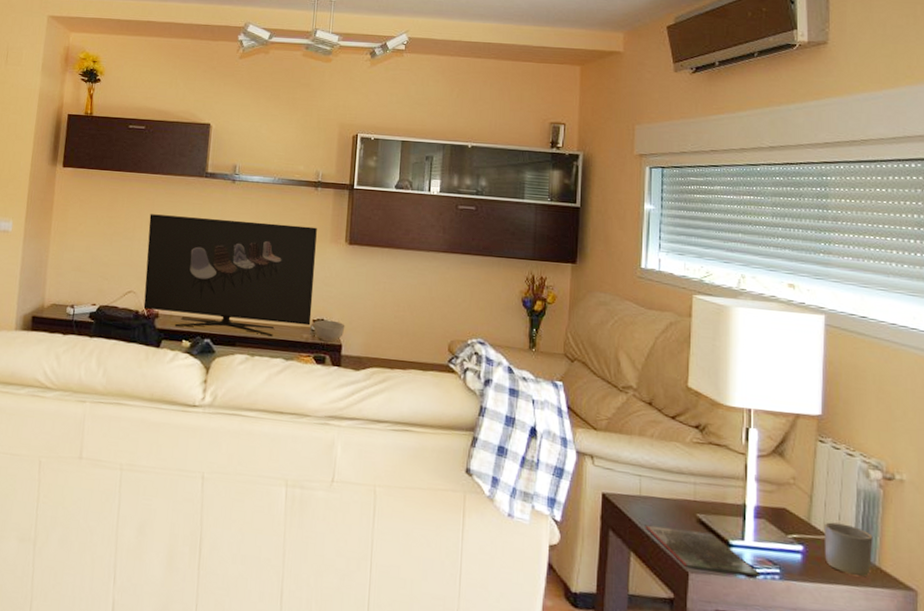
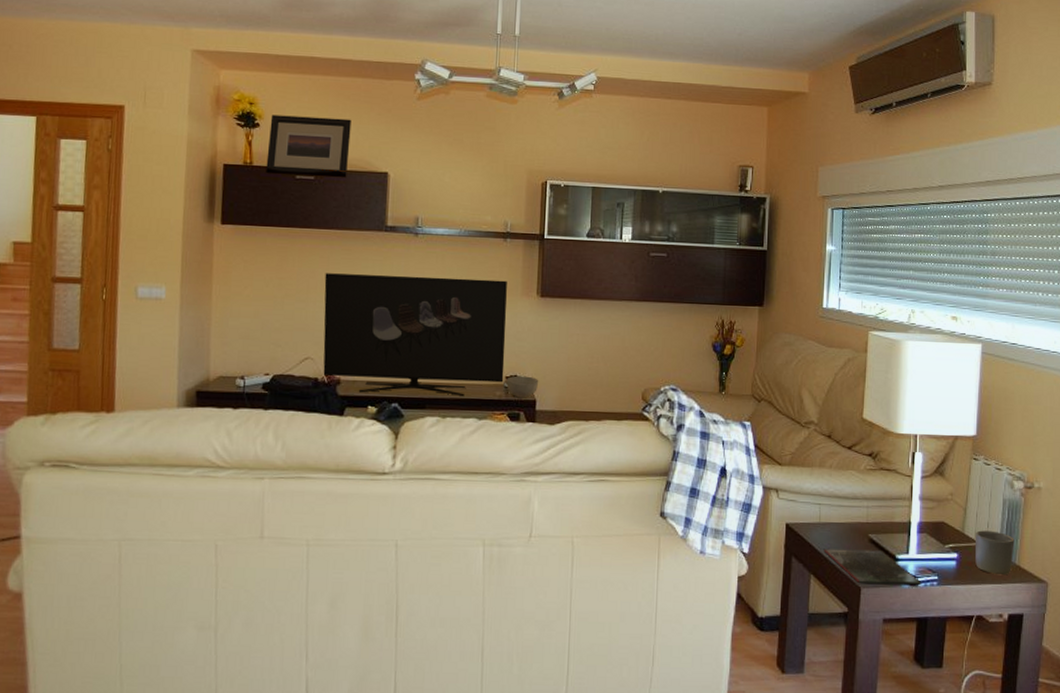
picture frame: none [103,71,180,129] -> present [266,115,352,178]

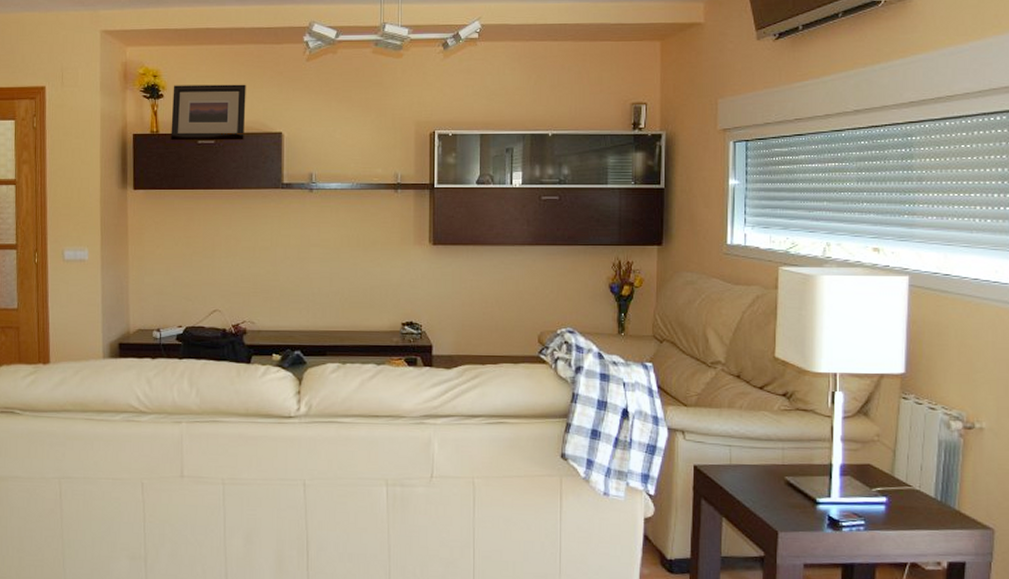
television: present [323,273,507,397] -> none [228,230,401,344]
bowl: present [506,375,539,398] -> none [402,322,435,344]
magazine: present [823,548,921,585] -> none [735,491,845,529]
mug: present [974,530,1015,575] -> none [906,473,953,521]

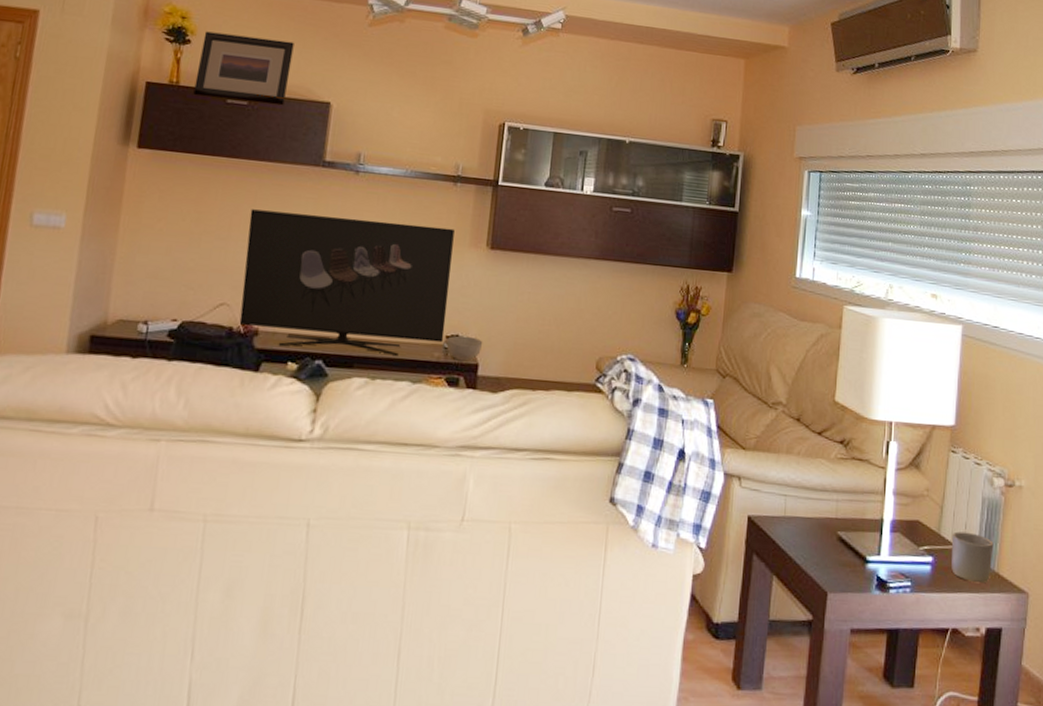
television: none [228,230,401,344] -> present [239,209,455,357]
bowl: none [402,322,435,344] -> present [446,335,483,362]
mug: none [906,473,953,521] -> present [950,531,994,584]

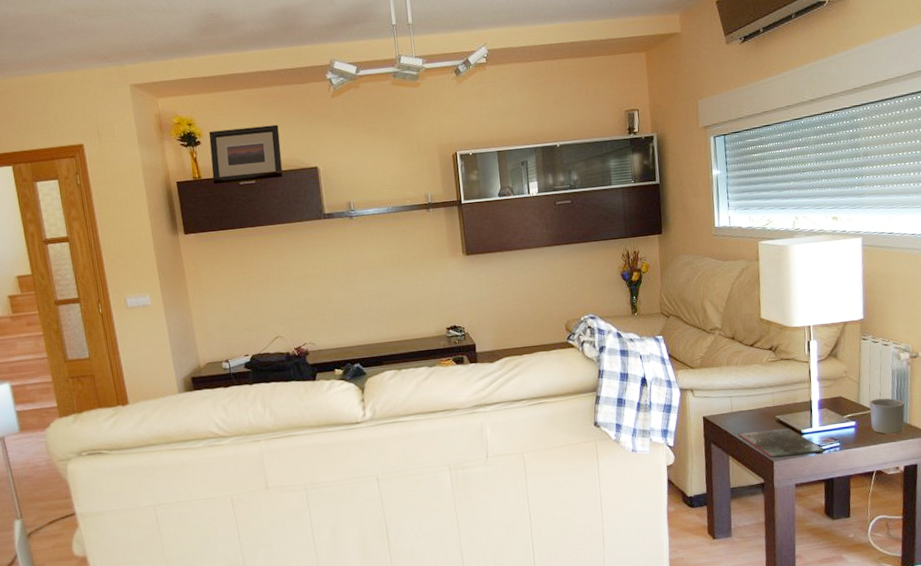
television: present [239,209,455,357] -> none [279,245,445,359]
bowl: present [446,335,483,362] -> none [447,324,476,345]
magazine: none [788,546,893,591] -> present [738,428,825,457]

